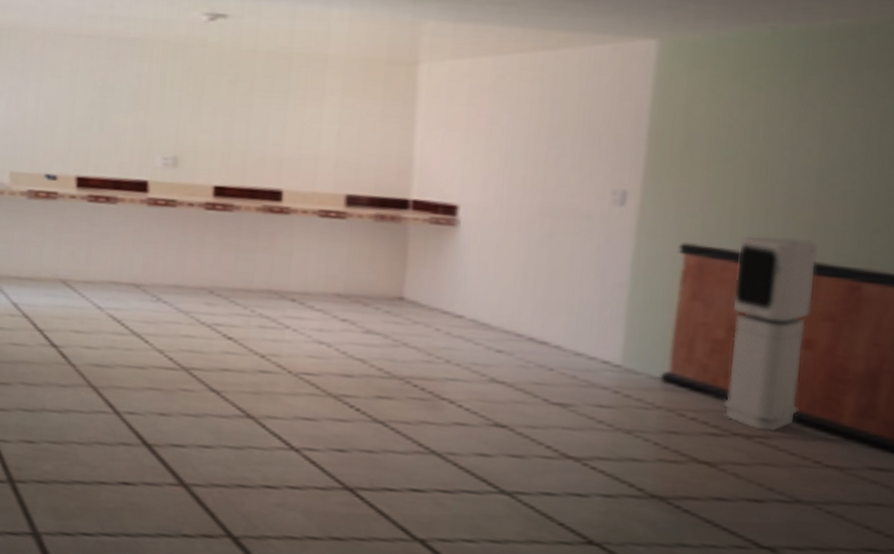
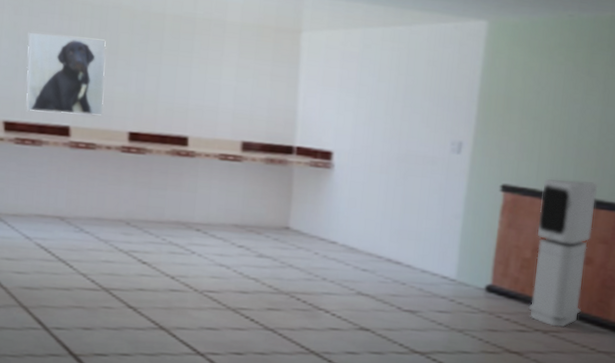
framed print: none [101,78,190,168] -> present [26,33,107,116]

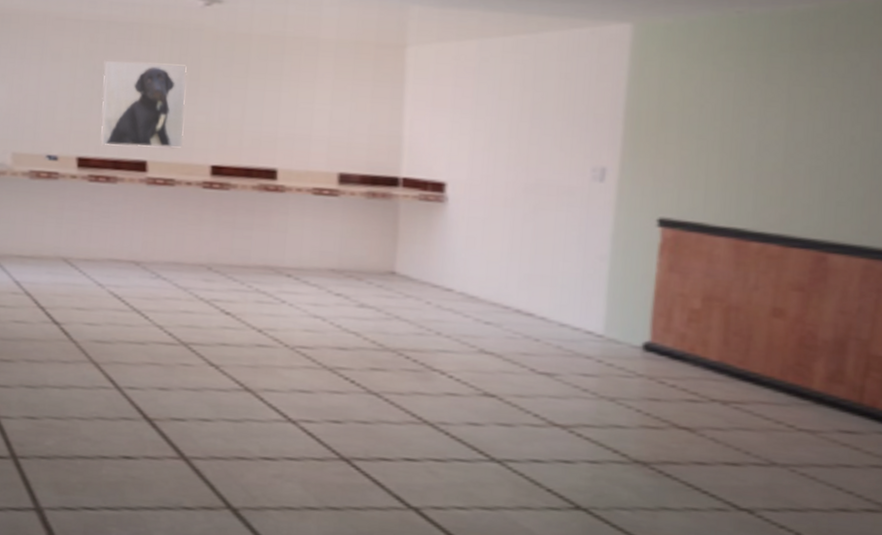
air purifier: present [528,178,598,328] -> none [700,209,787,398]

